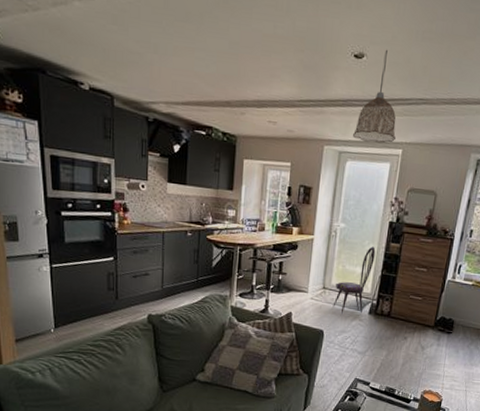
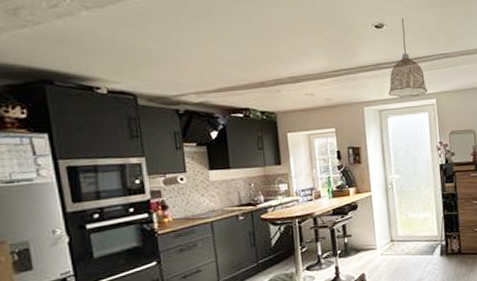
dining chair: present [332,246,376,314] -> none [402,190,434,263]

